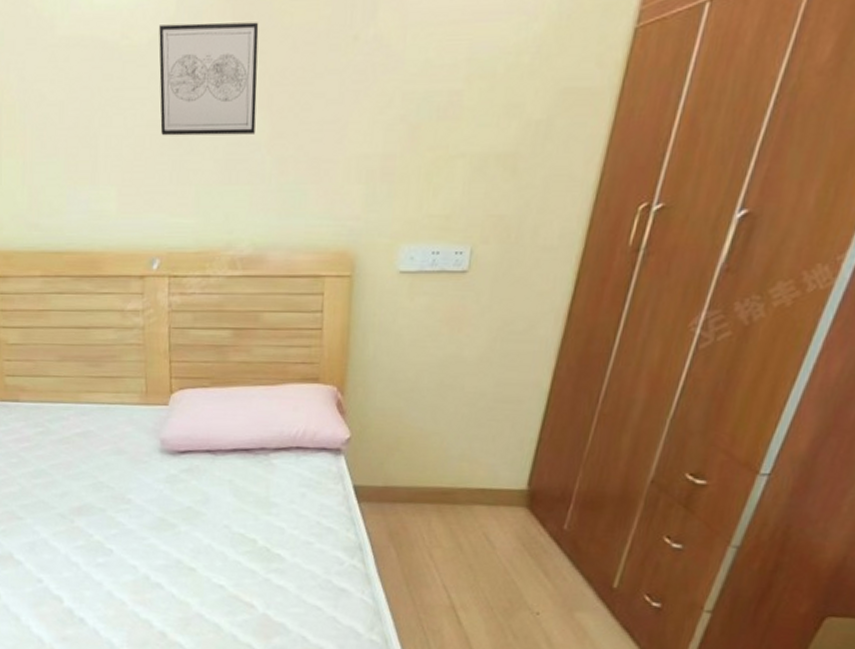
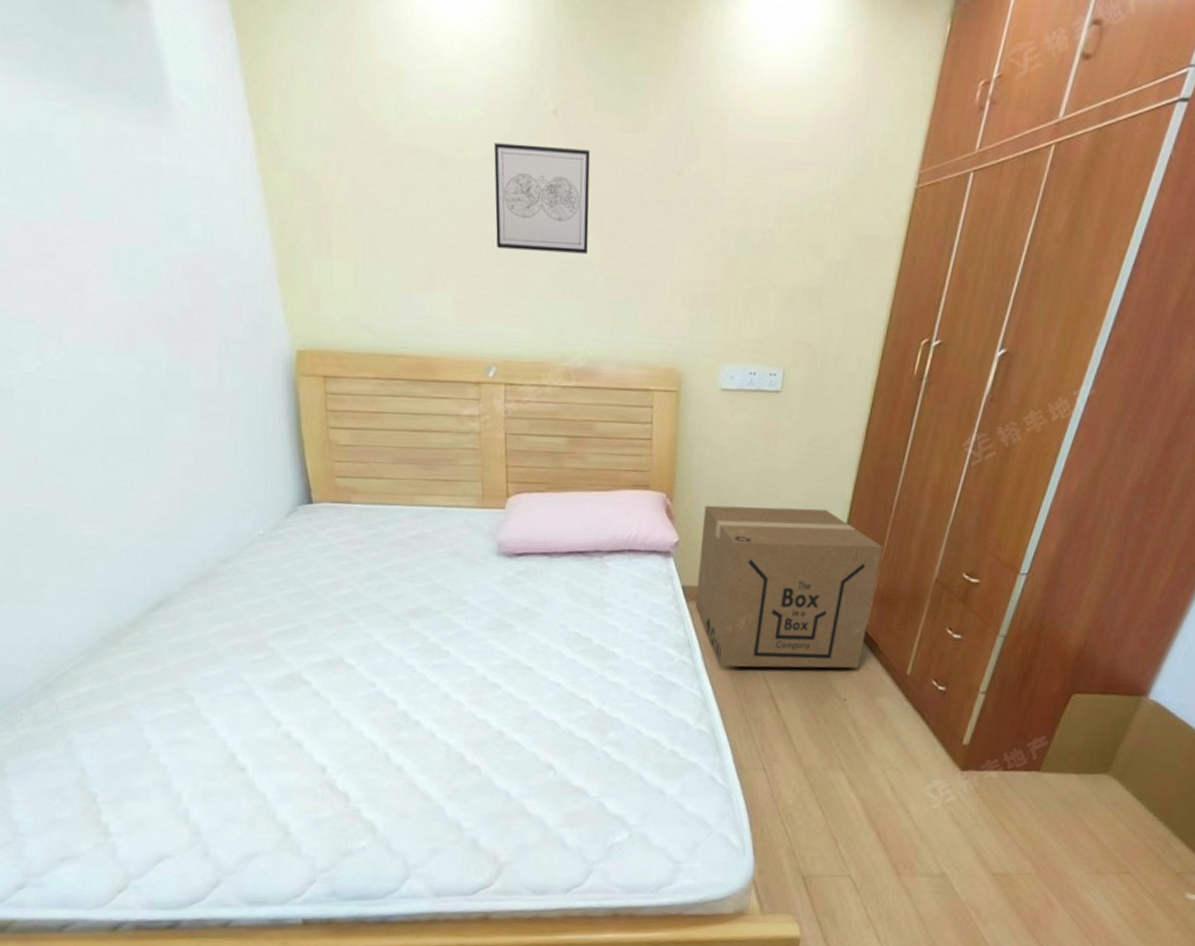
cardboard box: none [367,398,587,579] -> present [695,505,883,668]

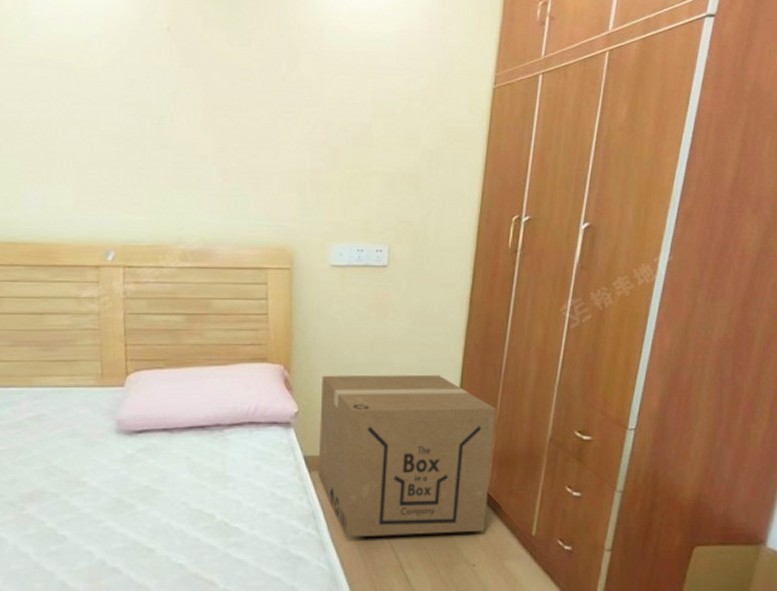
wall art: present [494,143,591,254] -> none [112,54,202,148]

